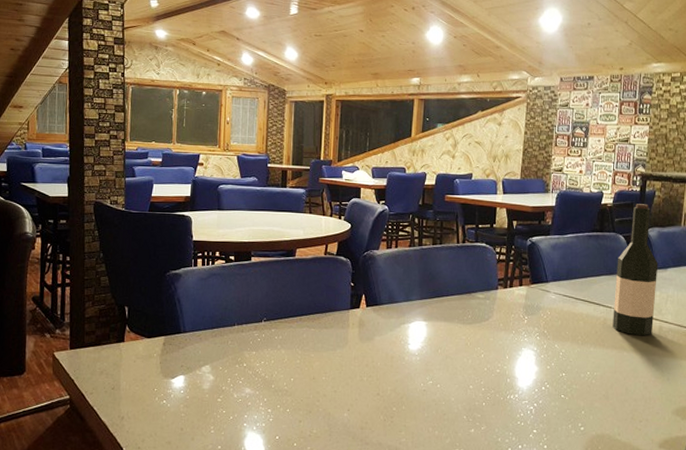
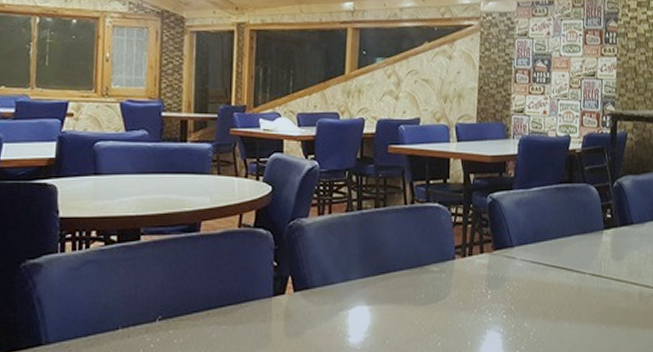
wine bottle: present [613,204,658,336] -> none [588,148,635,305]

